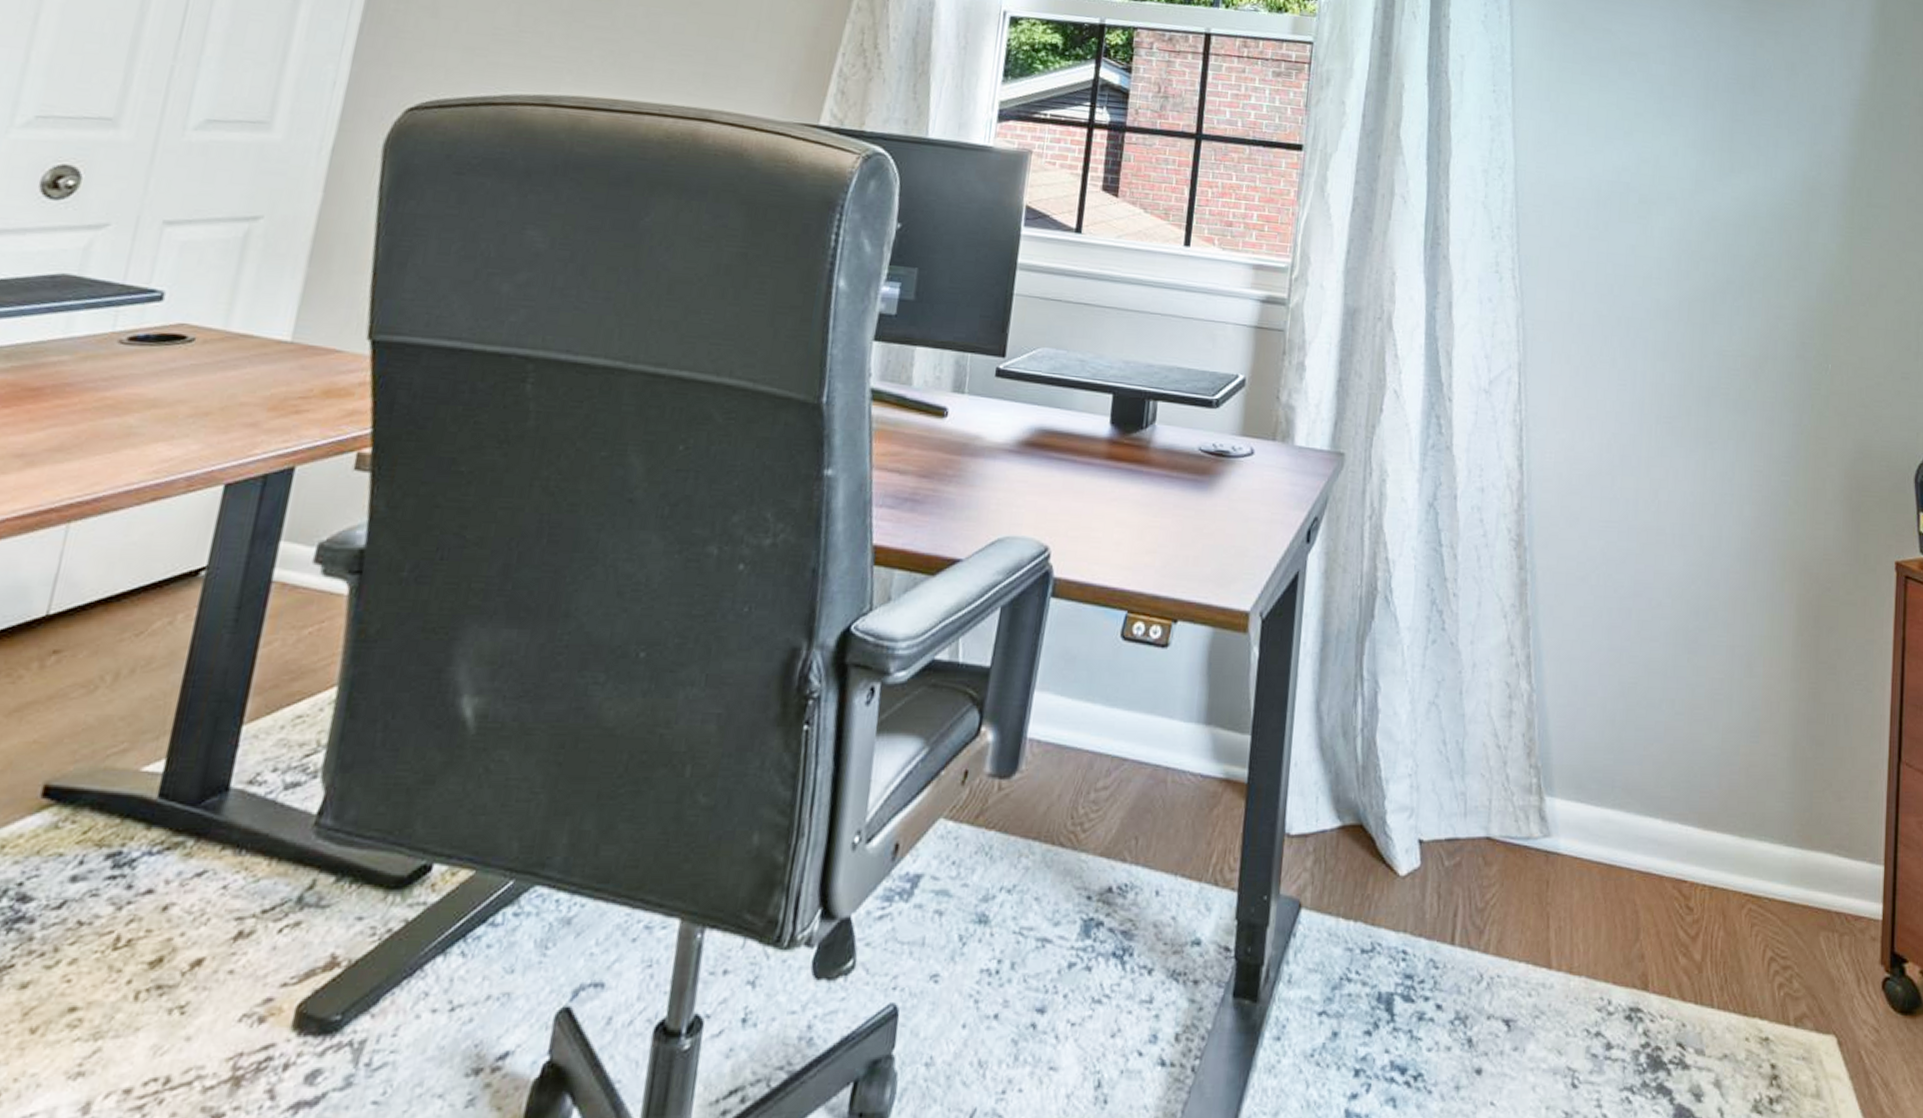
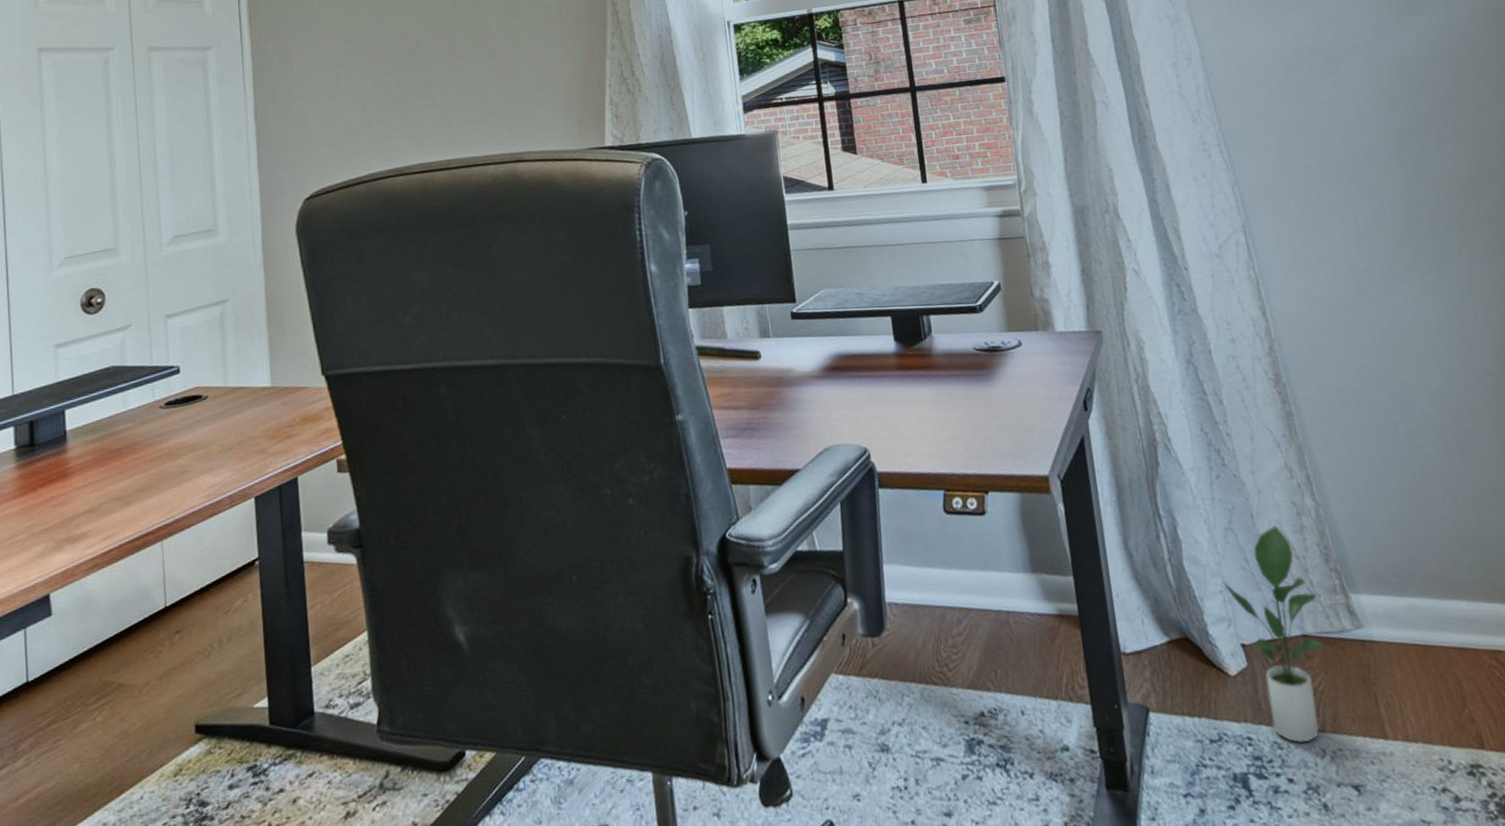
potted plant: none [1414,707,1511,963] -> present [1222,525,1329,743]

